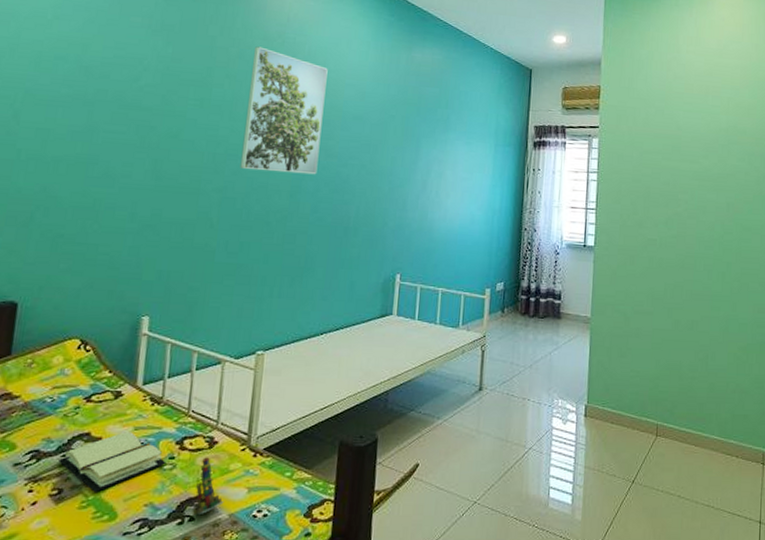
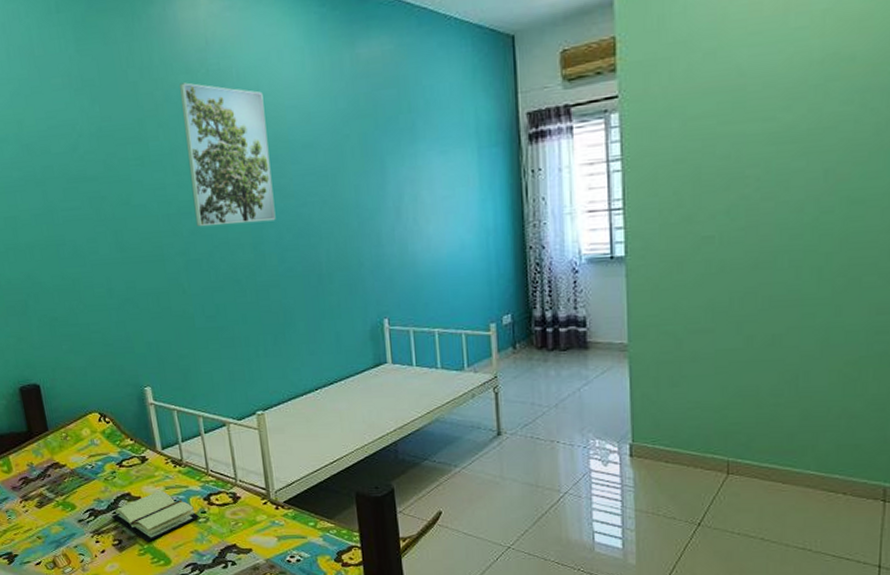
toy blocks: present [192,457,224,516] -> none [229,511,259,561]

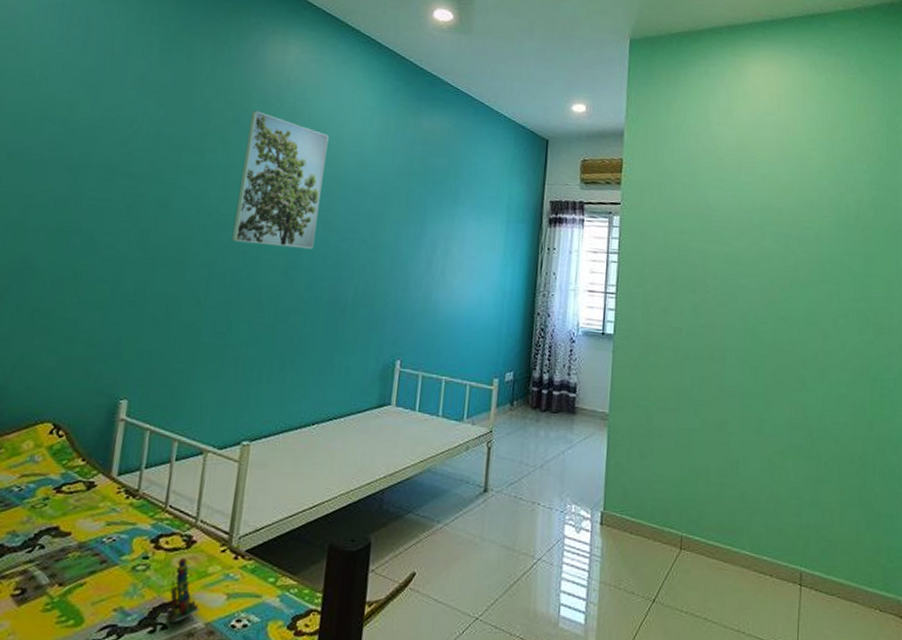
book: present [111,491,200,542] -> none [23,527,140,593]
toy blocks: none [229,511,259,561] -> present [164,558,200,623]

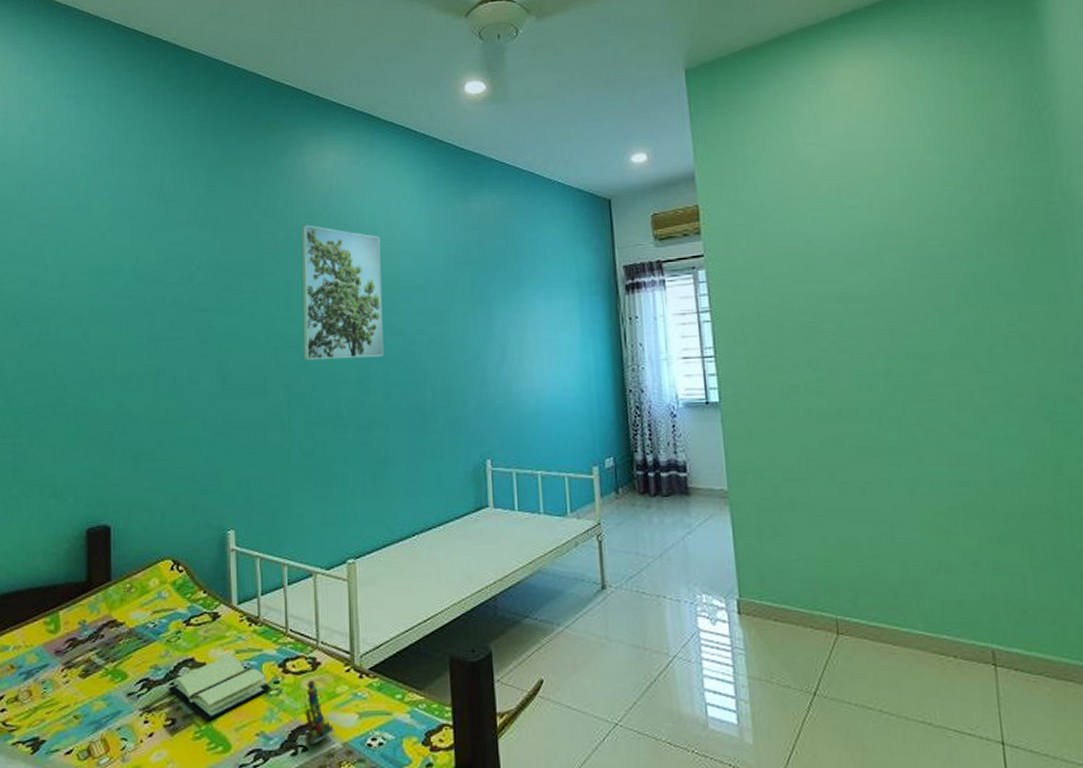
book: none [23,527,140,593] -> present [168,656,272,721]

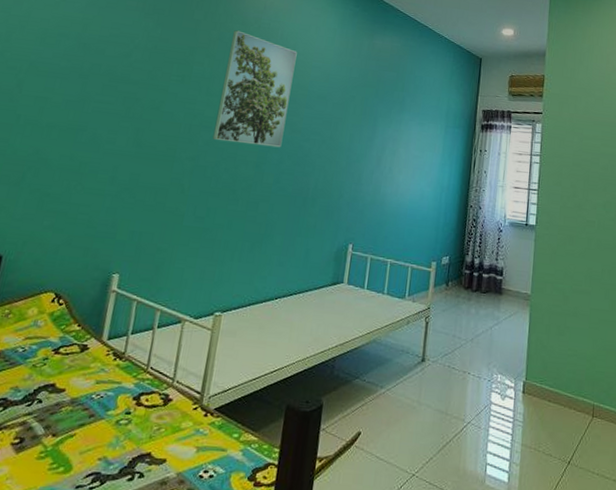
book: present [168,656,272,721] -> none [23,385,123,443]
toy blocks: present [304,680,336,745] -> none [142,414,173,473]

